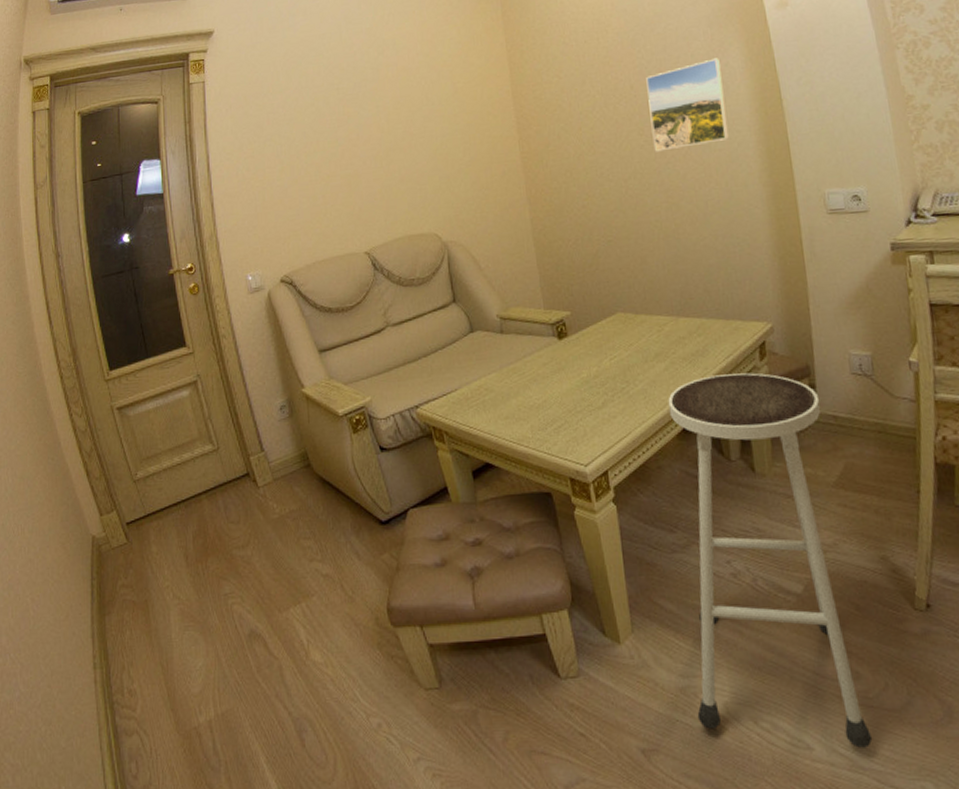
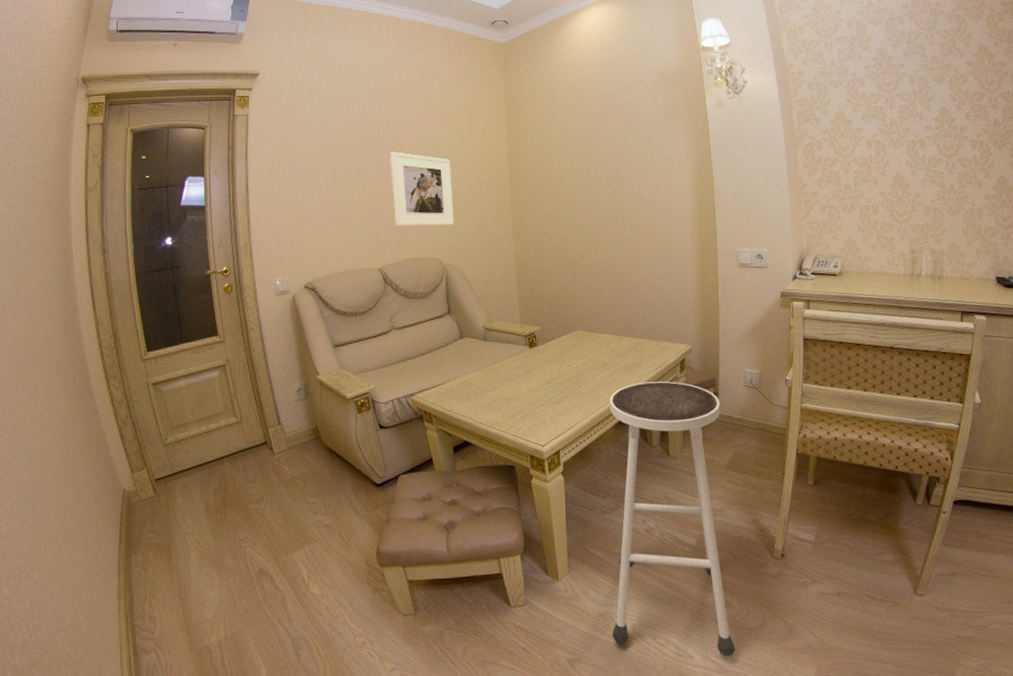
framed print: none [369,107,453,198] -> present [390,151,455,226]
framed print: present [646,58,729,152] -> none [613,141,672,209]

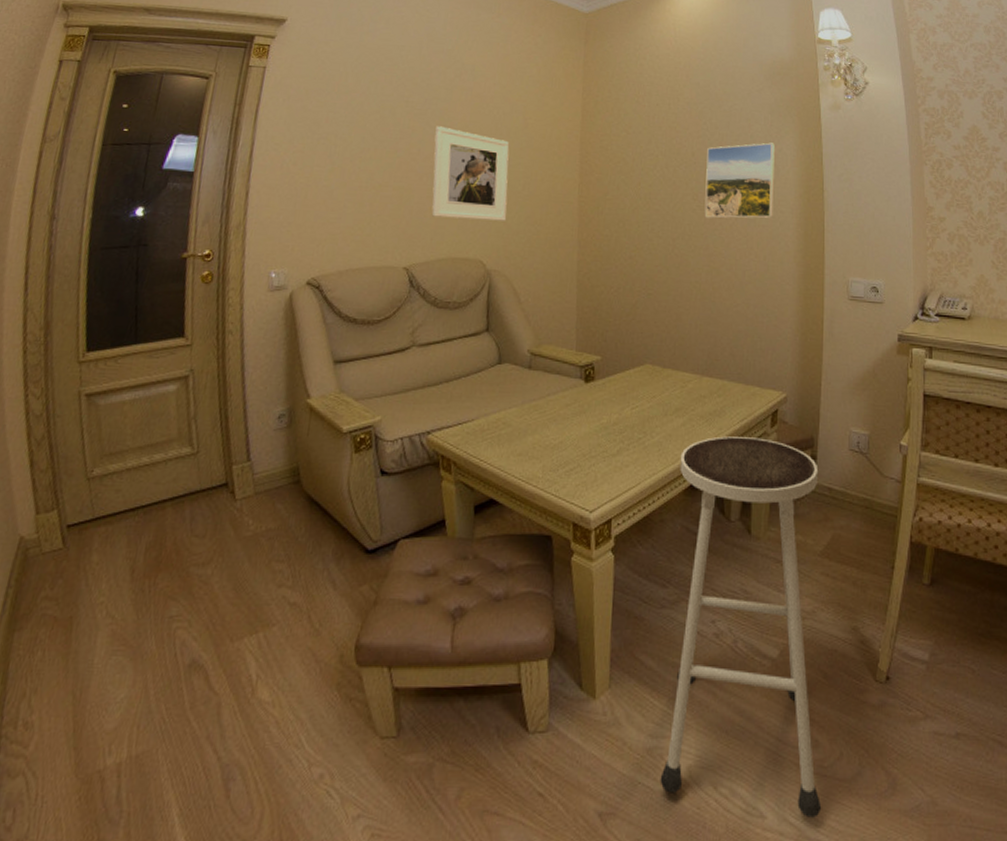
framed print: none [613,141,672,209] -> present [704,142,775,218]

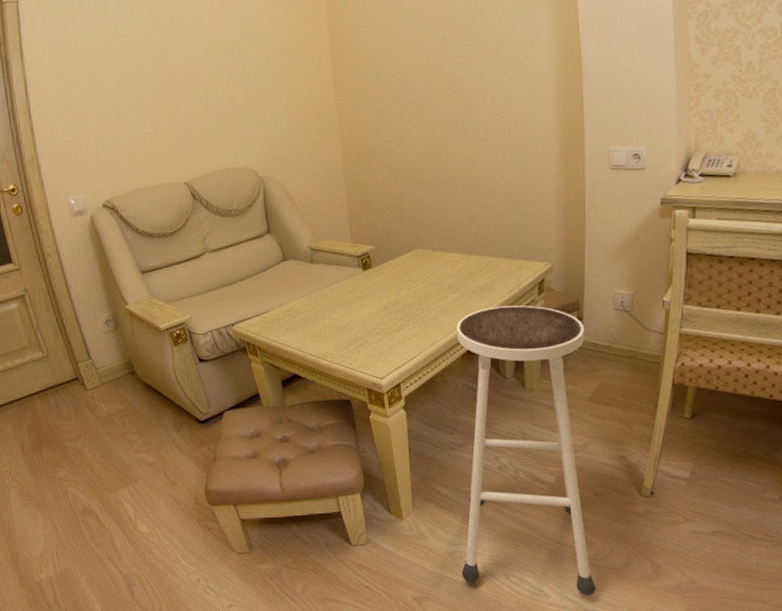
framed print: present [431,126,509,221] -> none [188,40,270,132]
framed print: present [704,142,775,218] -> none [458,14,530,103]

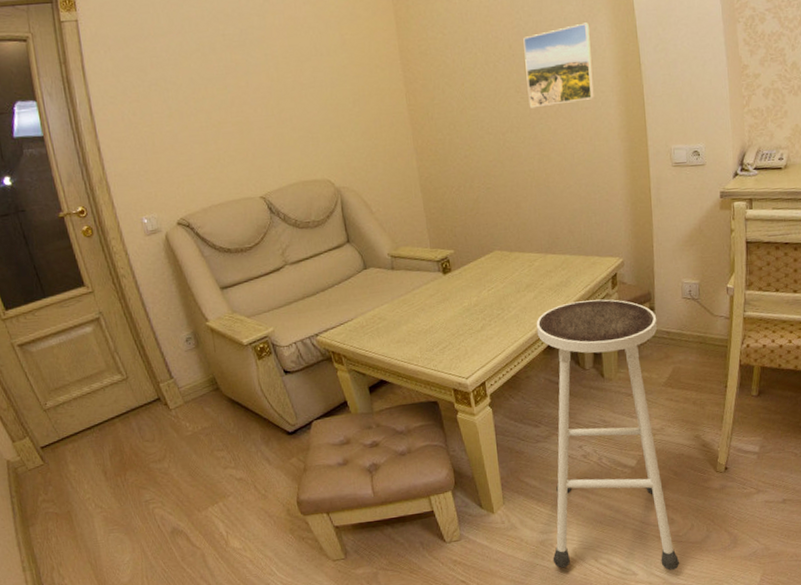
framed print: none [458,14,530,103] -> present [523,22,594,108]

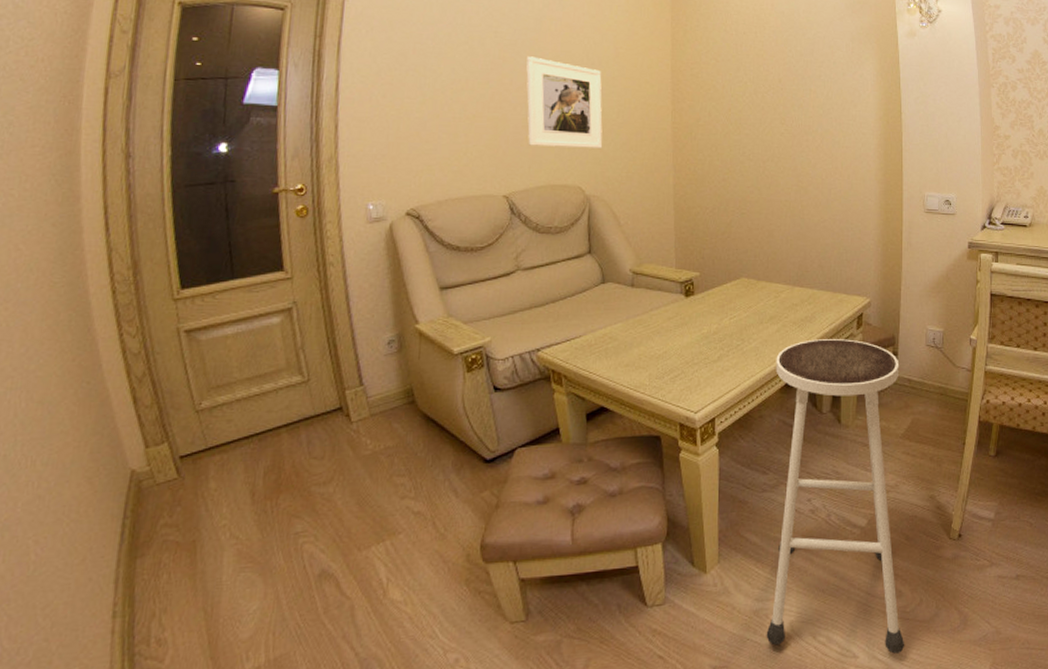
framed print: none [258,55,344,146] -> present [526,56,603,148]
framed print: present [523,22,594,108] -> none [792,68,856,141]

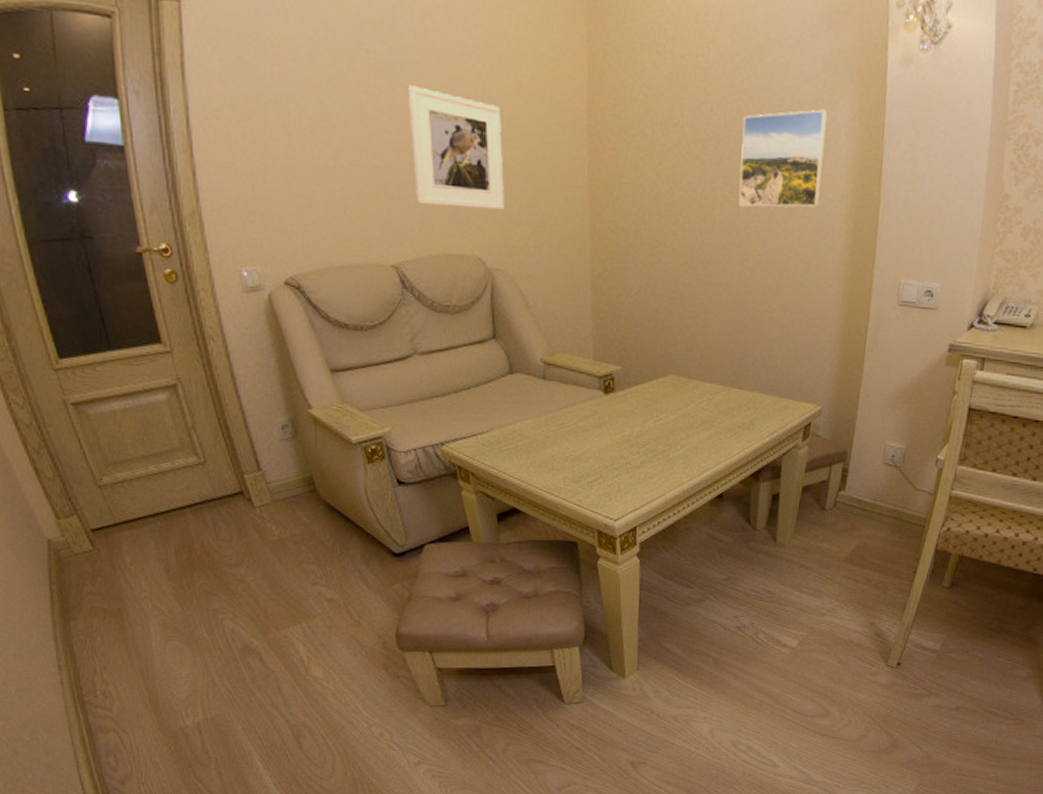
stool: present [766,339,905,654] -> none [685,449,849,767]
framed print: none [792,68,856,141] -> present [738,109,827,208]

